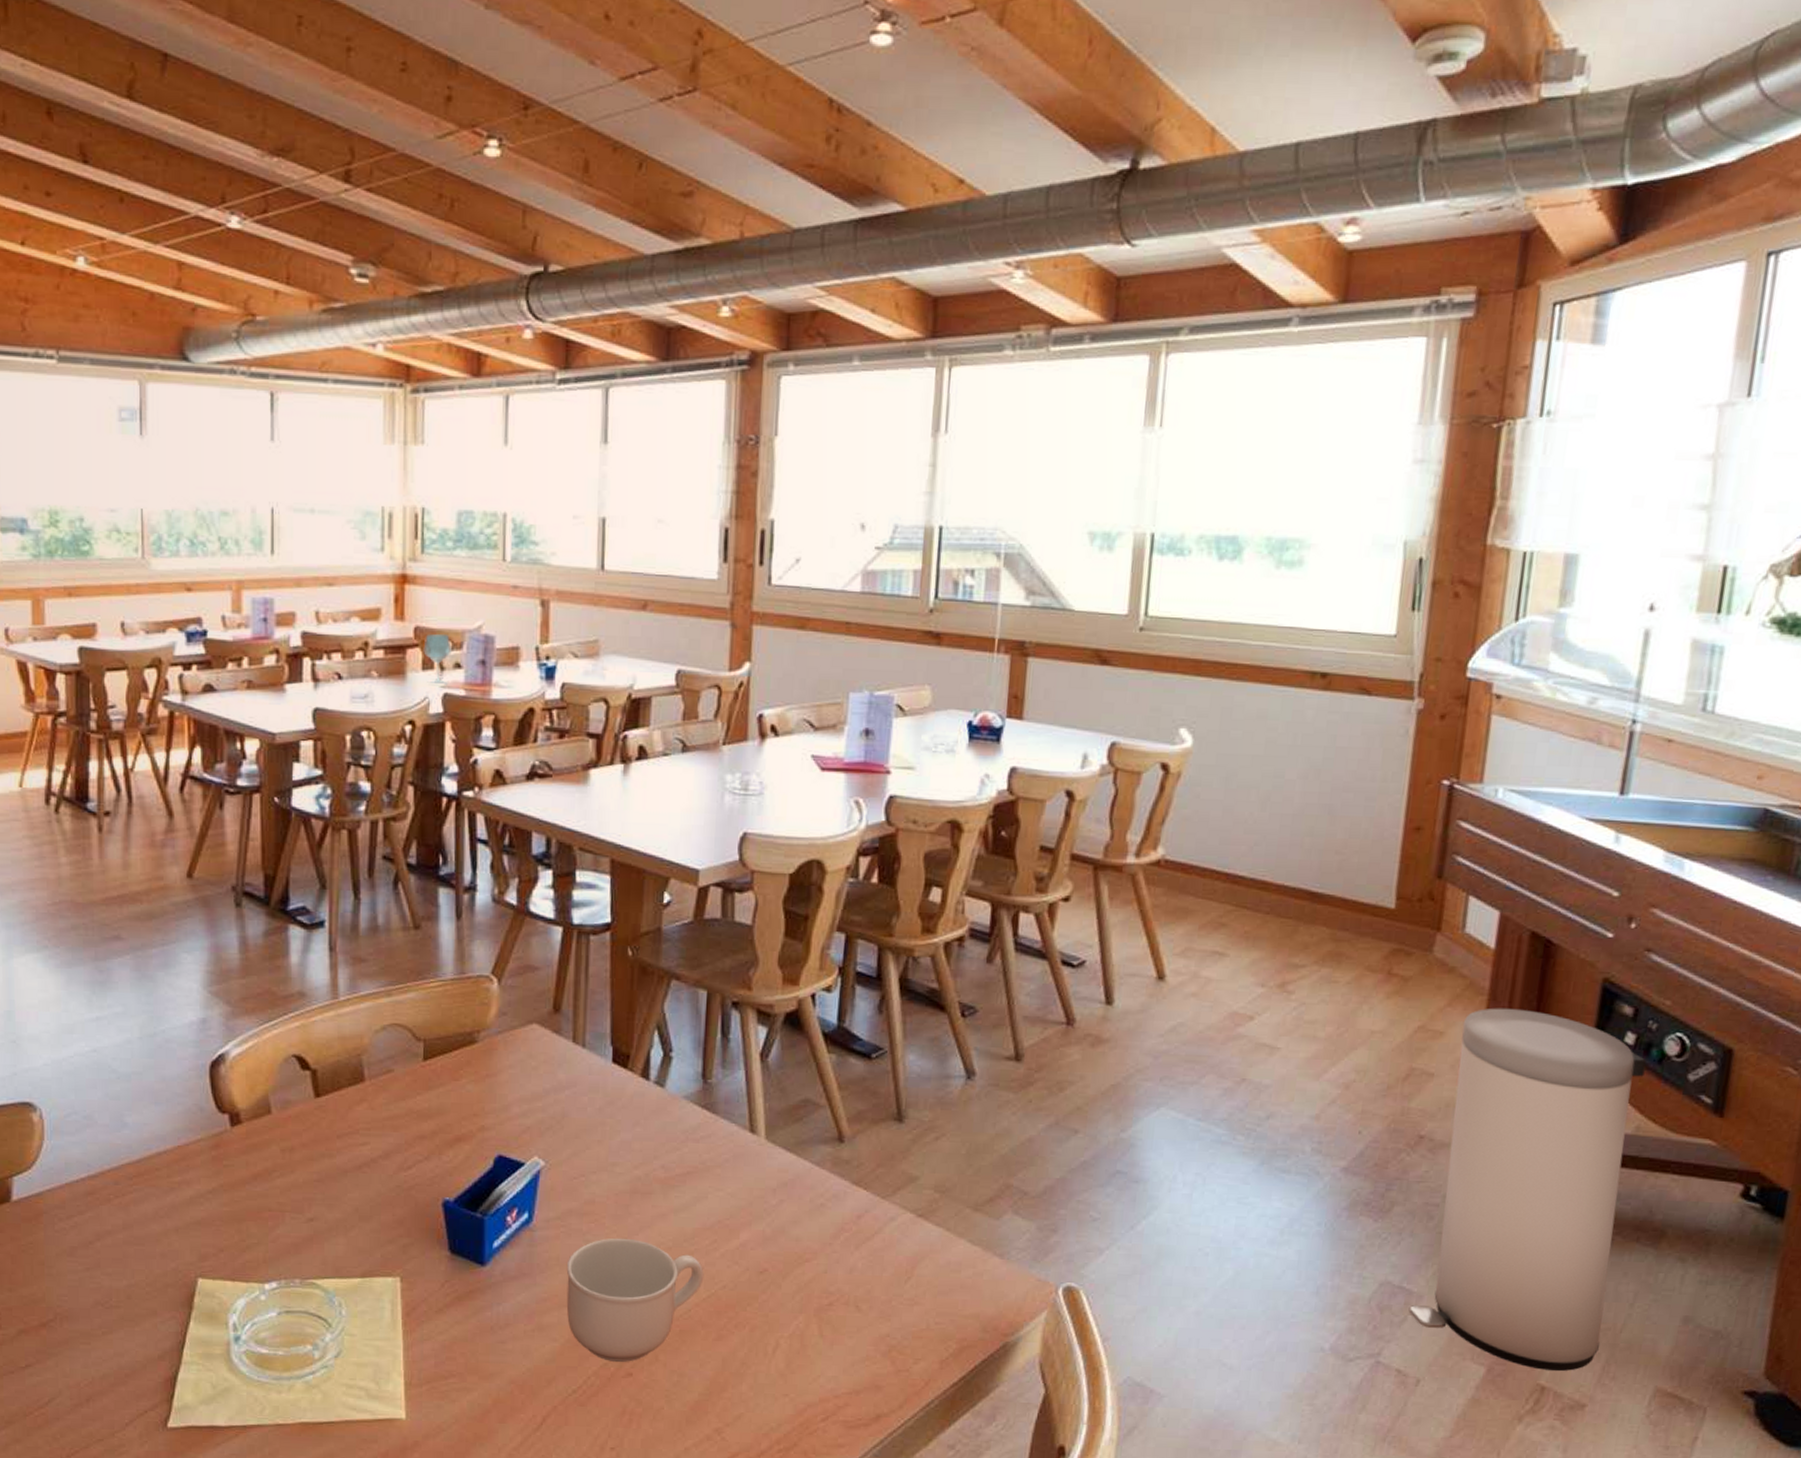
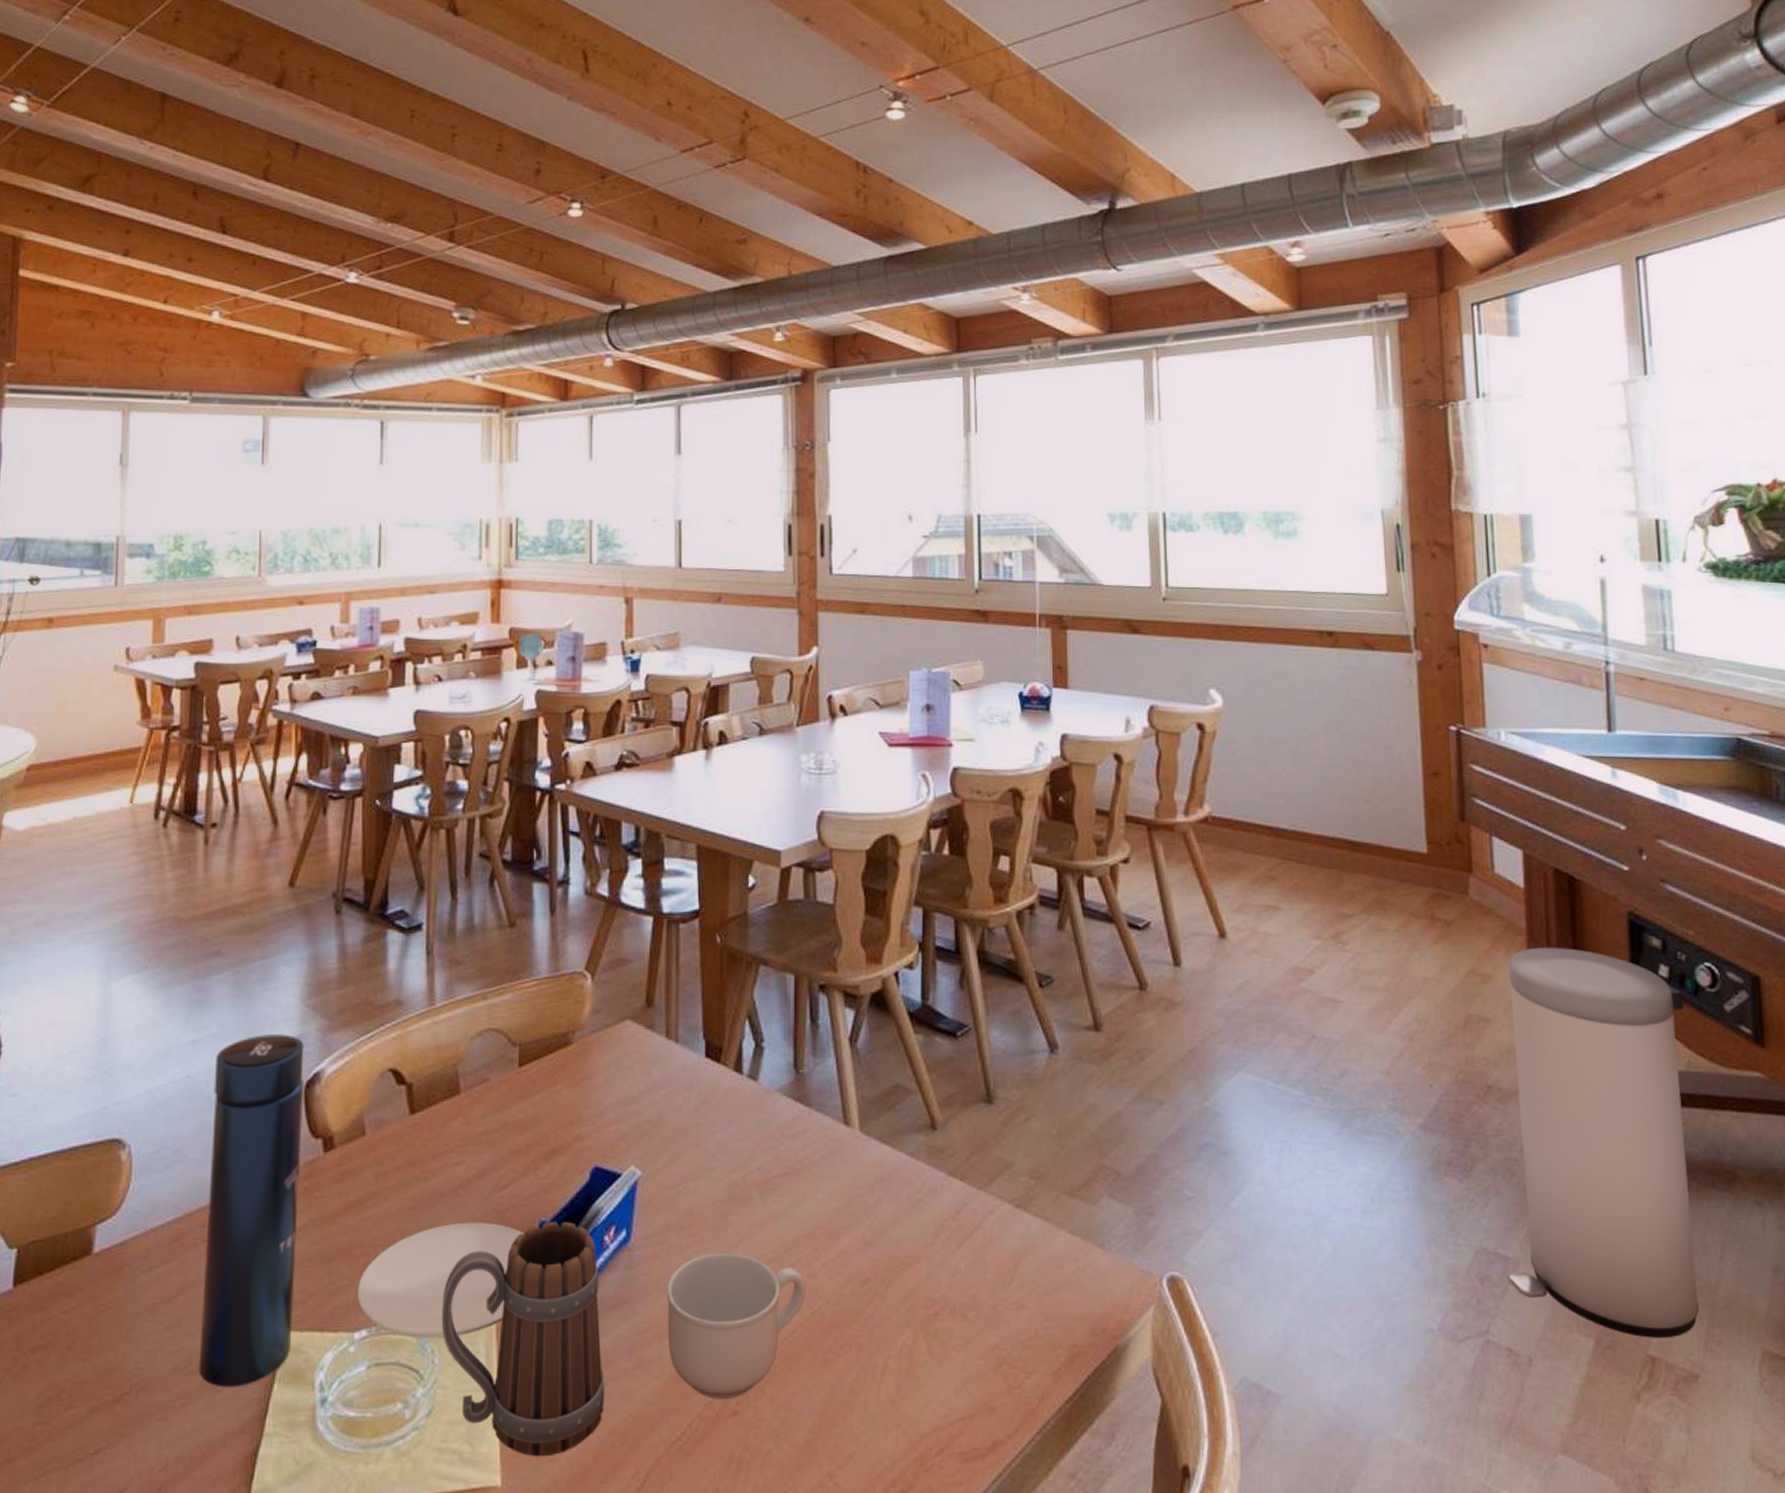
thermos: none [118,1016,209,1322] -> present [198,1034,304,1388]
plate: none [267,1196,429,1294] -> present [357,1221,525,1340]
beer mug: none [348,1200,505,1398] -> present [441,1221,605,1457]

